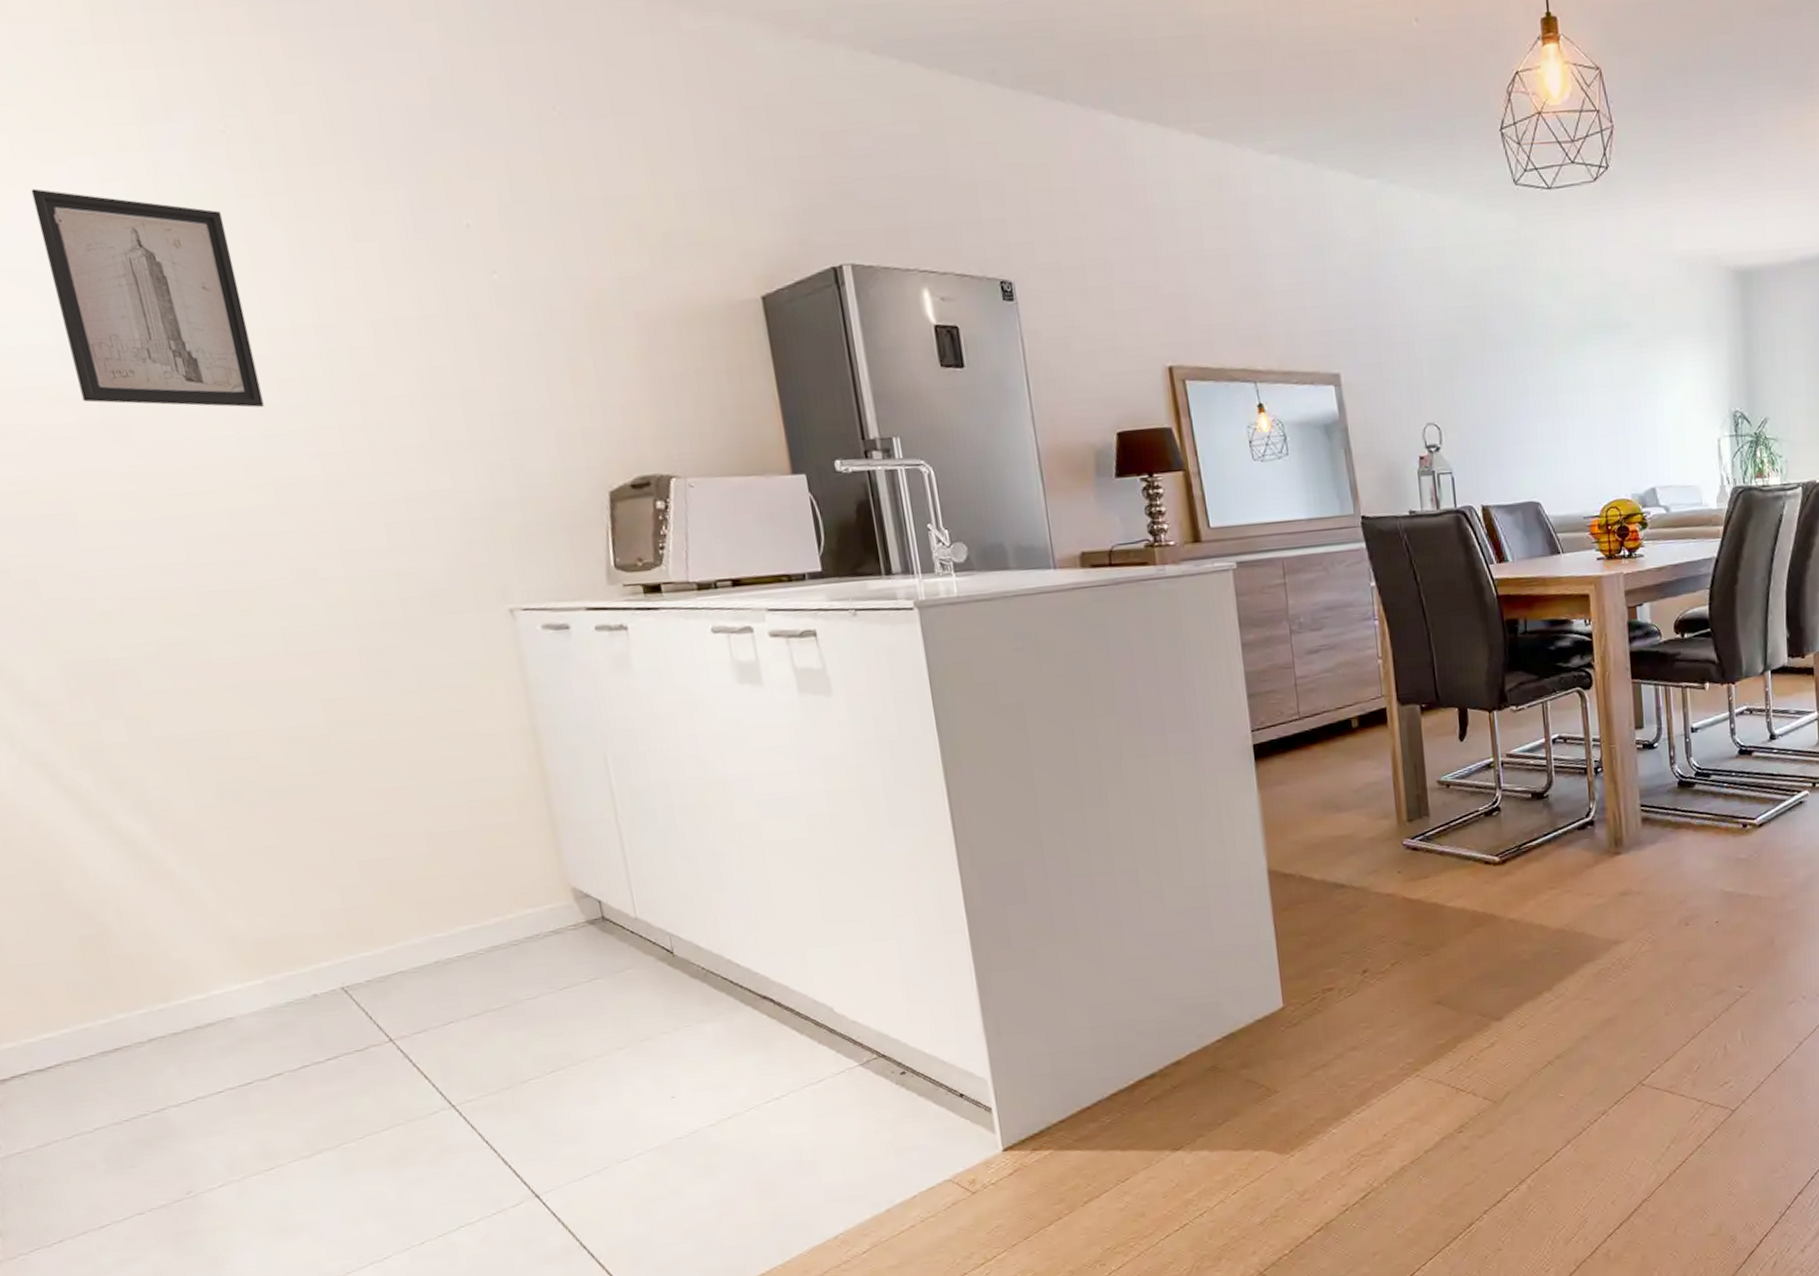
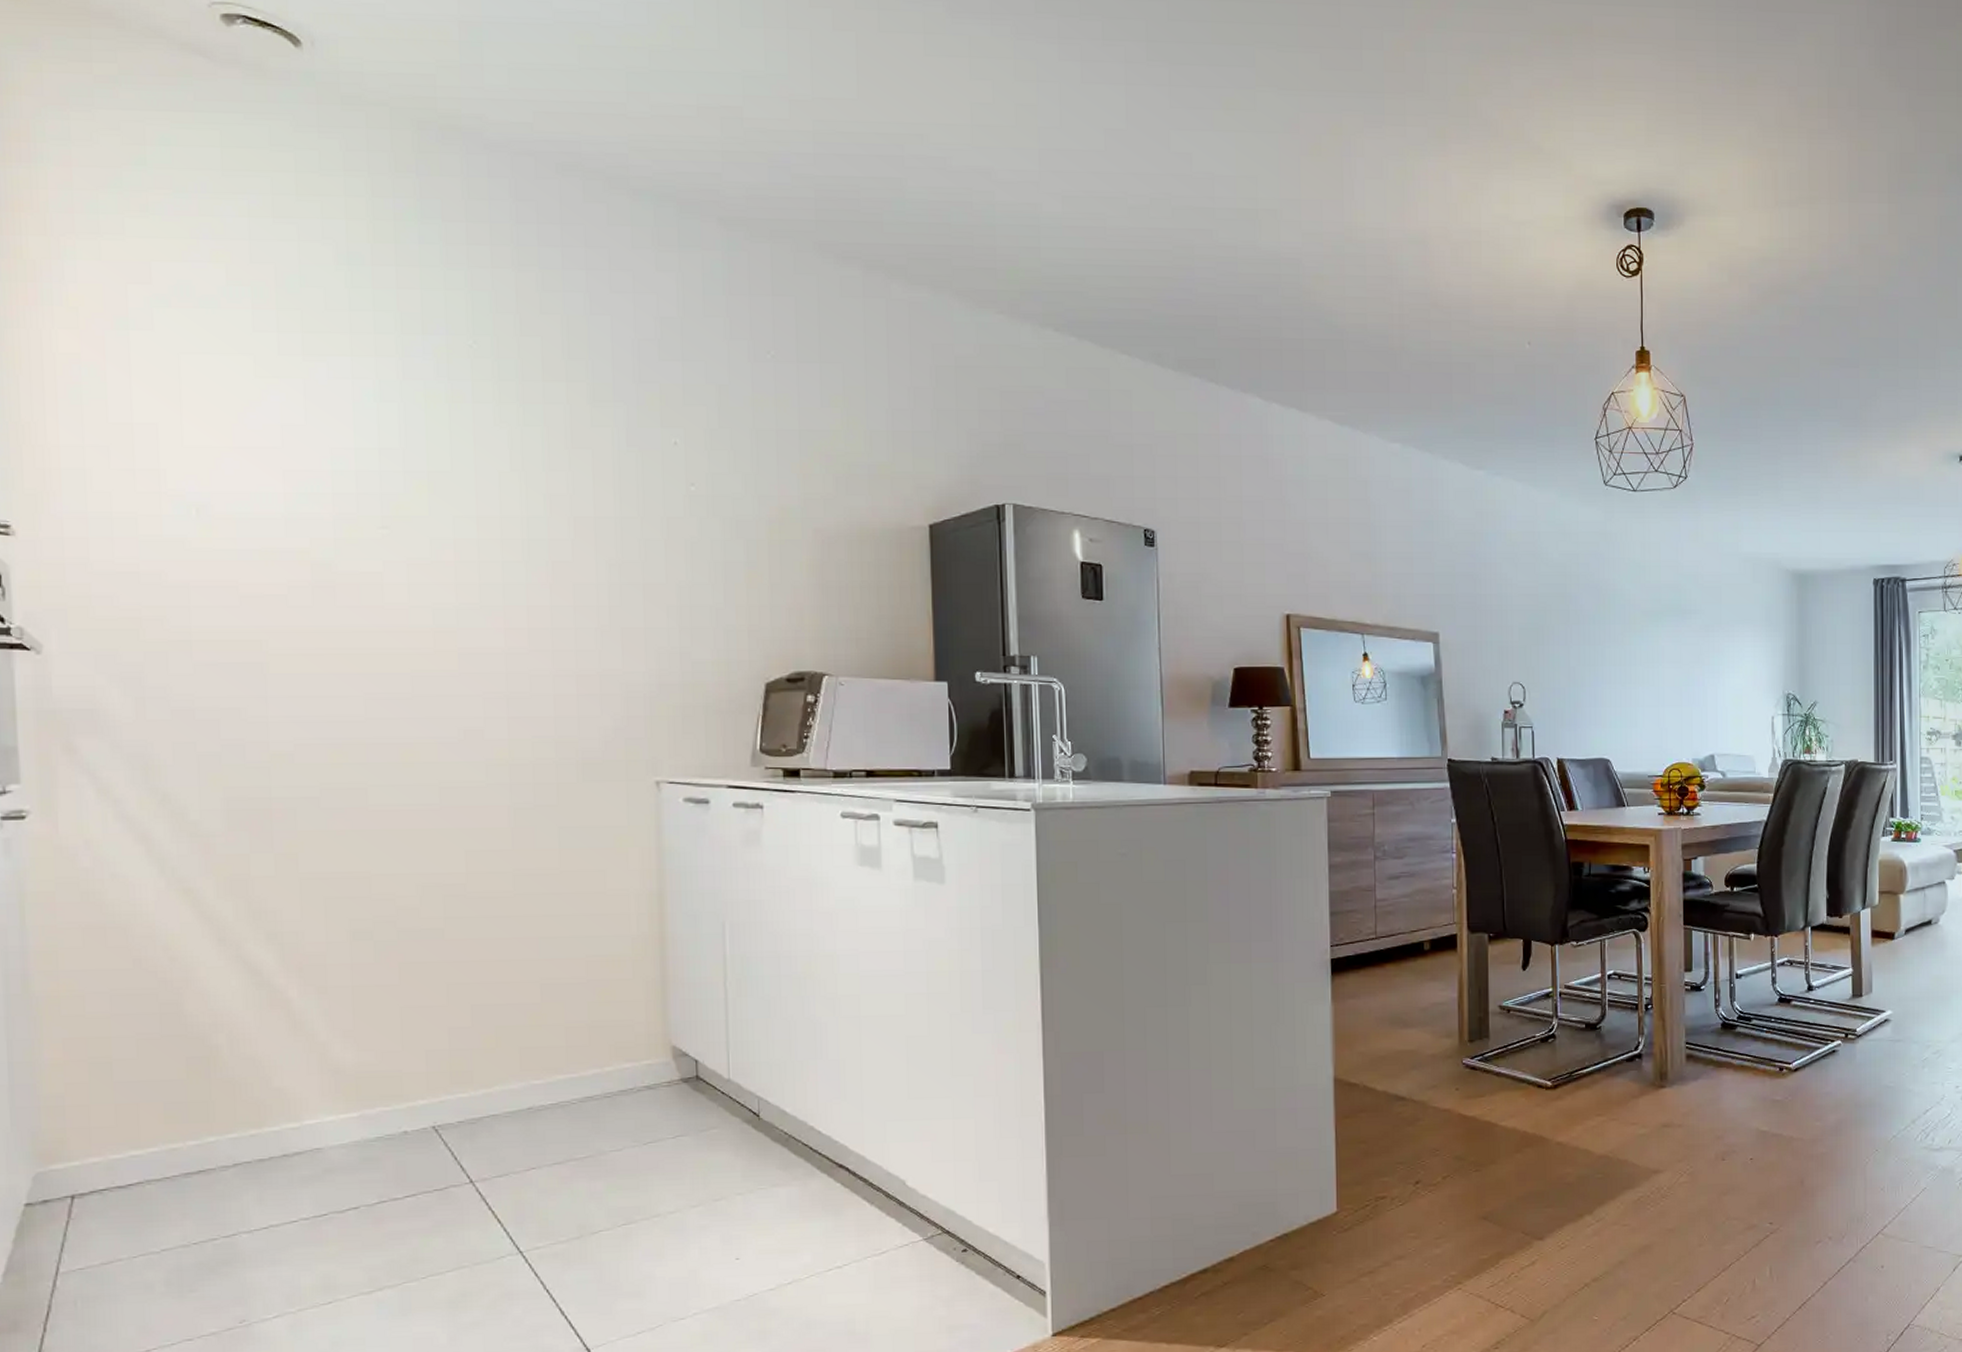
wall art: present [31,188,264,408] -> none [288,380,462,583]

